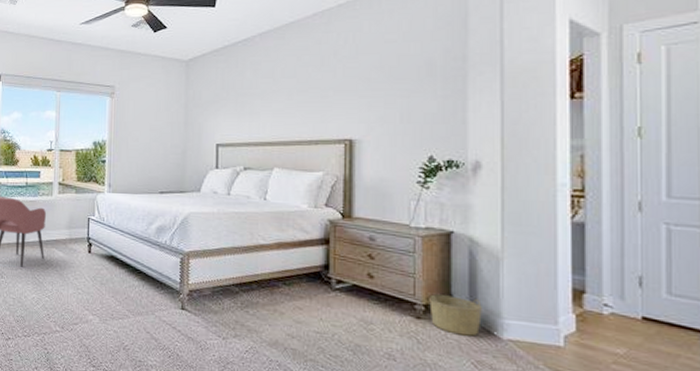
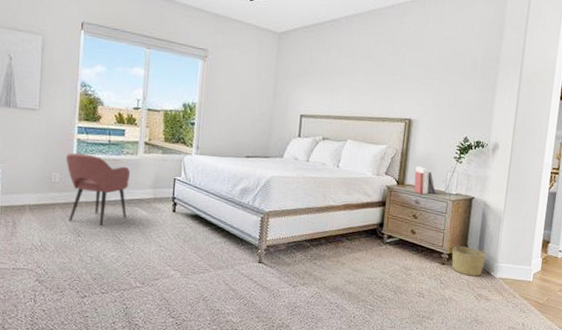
books: none [365,195,396,230] -> present [414,166,436,195]

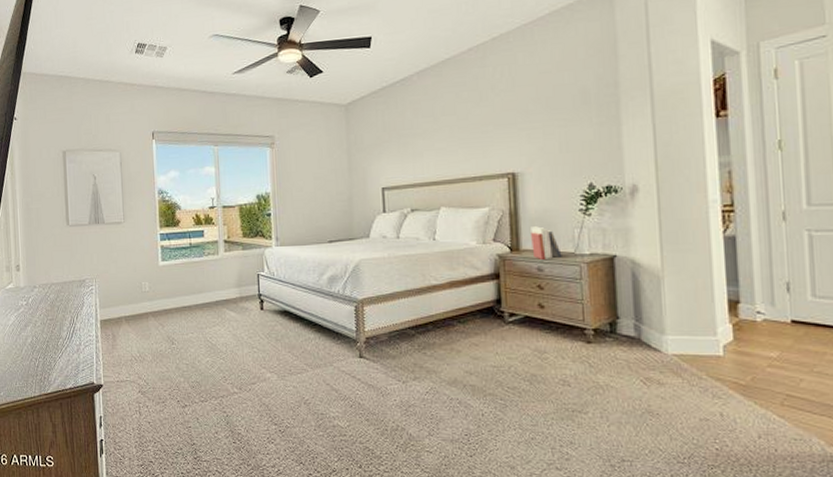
armchair: present [66,153,131,226] -> none [153,260,216,331]
basket: present [451,246,486,277] -> none [597,317,648,355]

